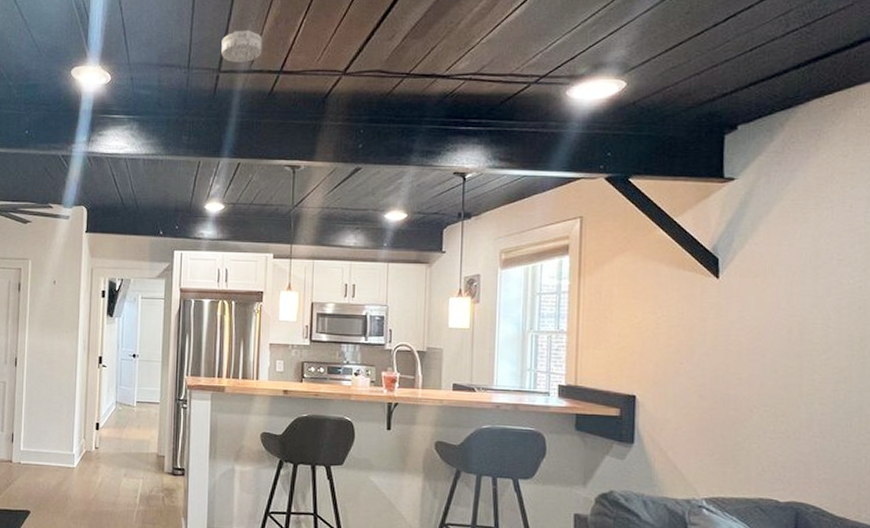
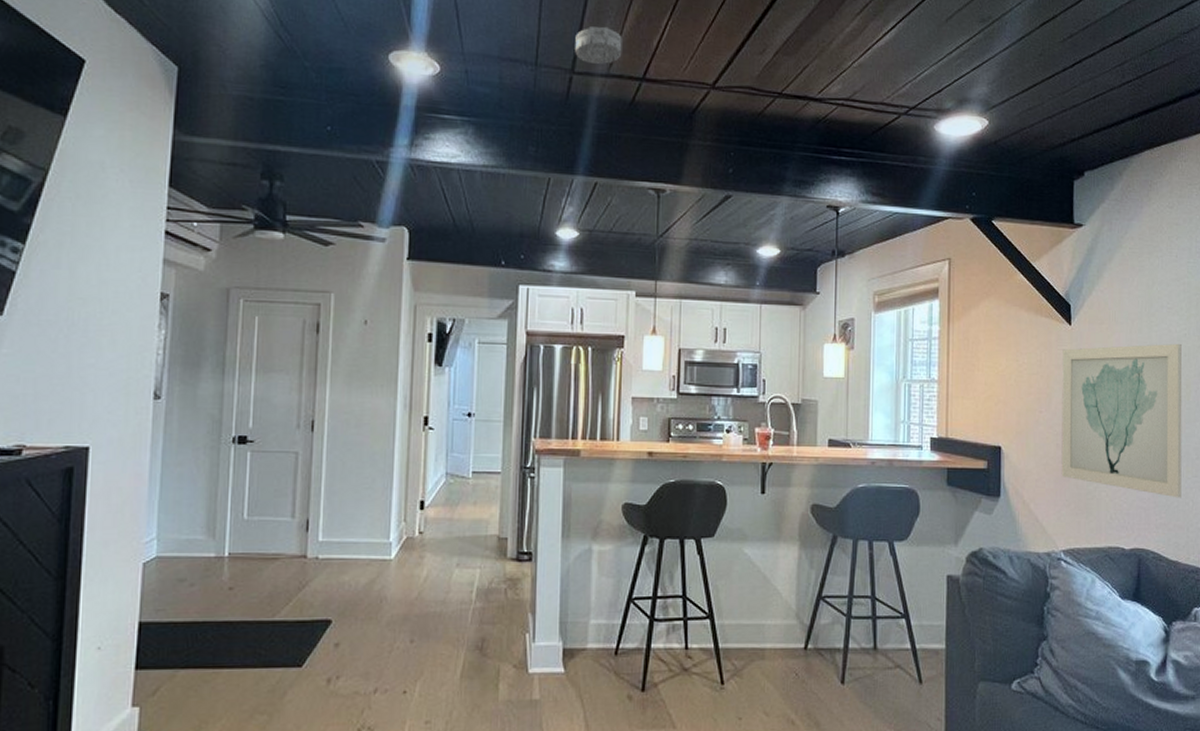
wall art: none [704,296,856,454] -> present [1061,343,1183,498]

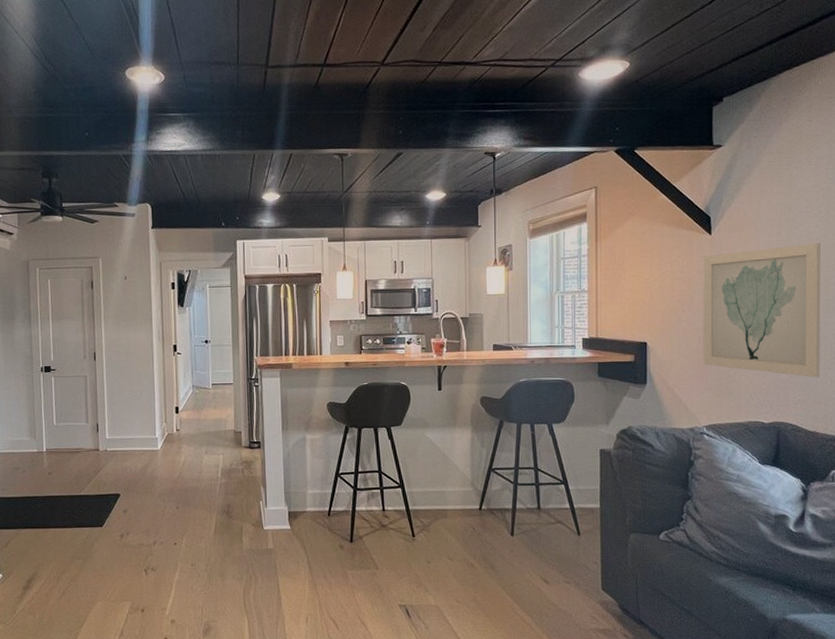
smoke detector: present [575,26,622,64] -> none [267,25,306,57]

